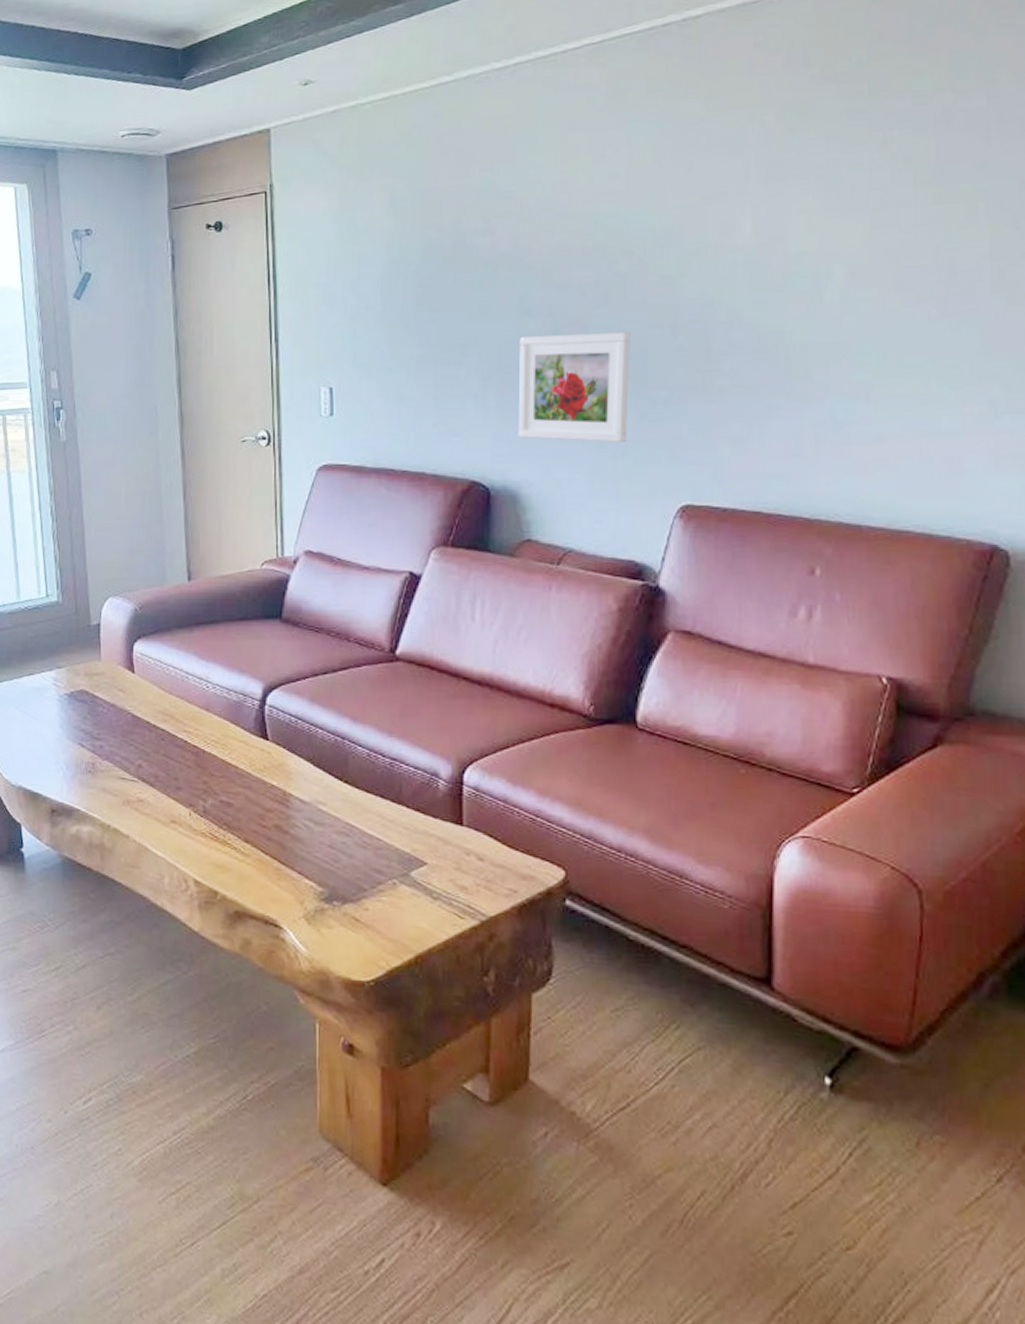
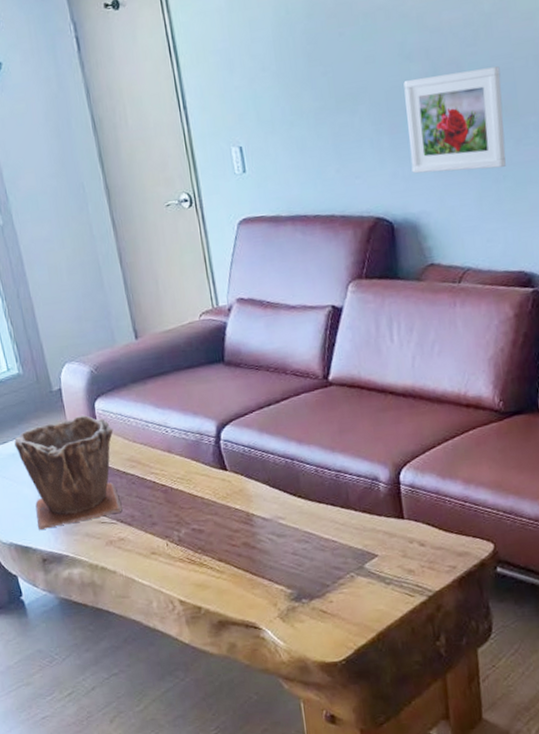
plant pot: none [41,657,149,777] -> present [14,415,123,530]

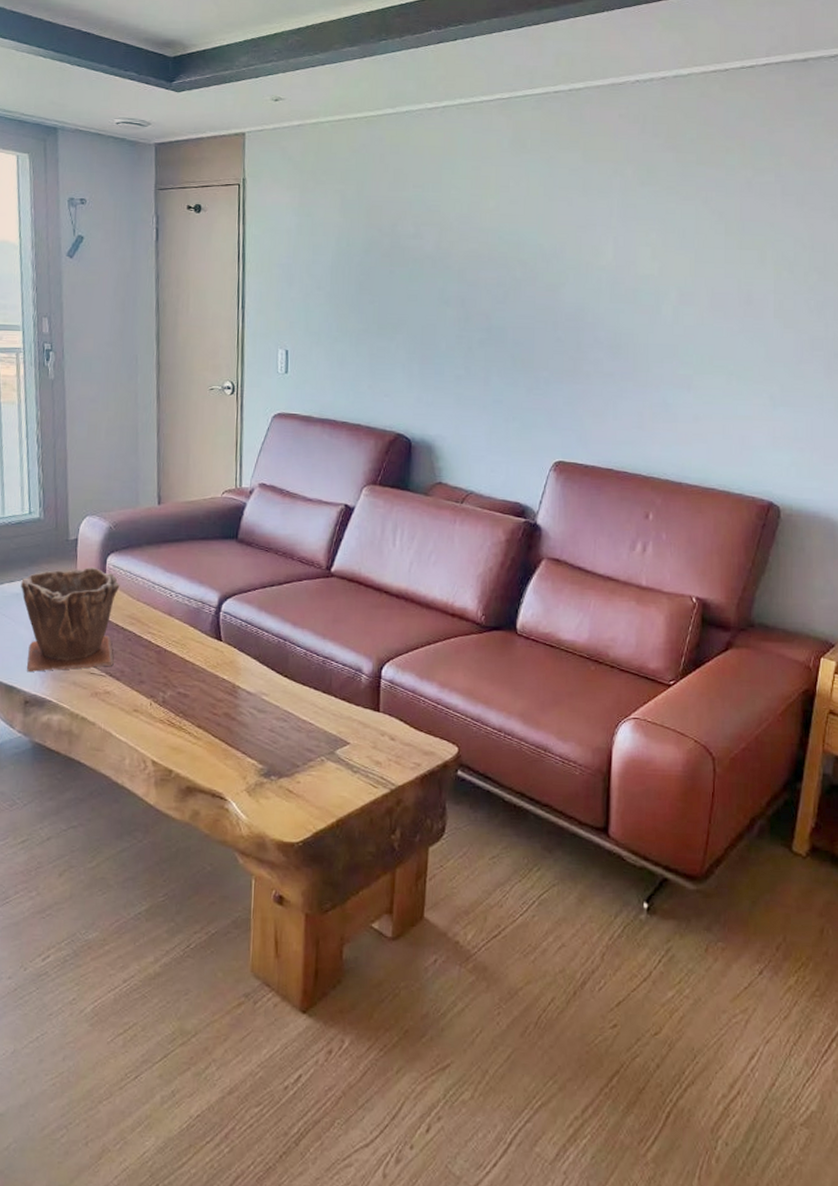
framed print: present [403,66,506,174] -> none [435,322,523,410]

